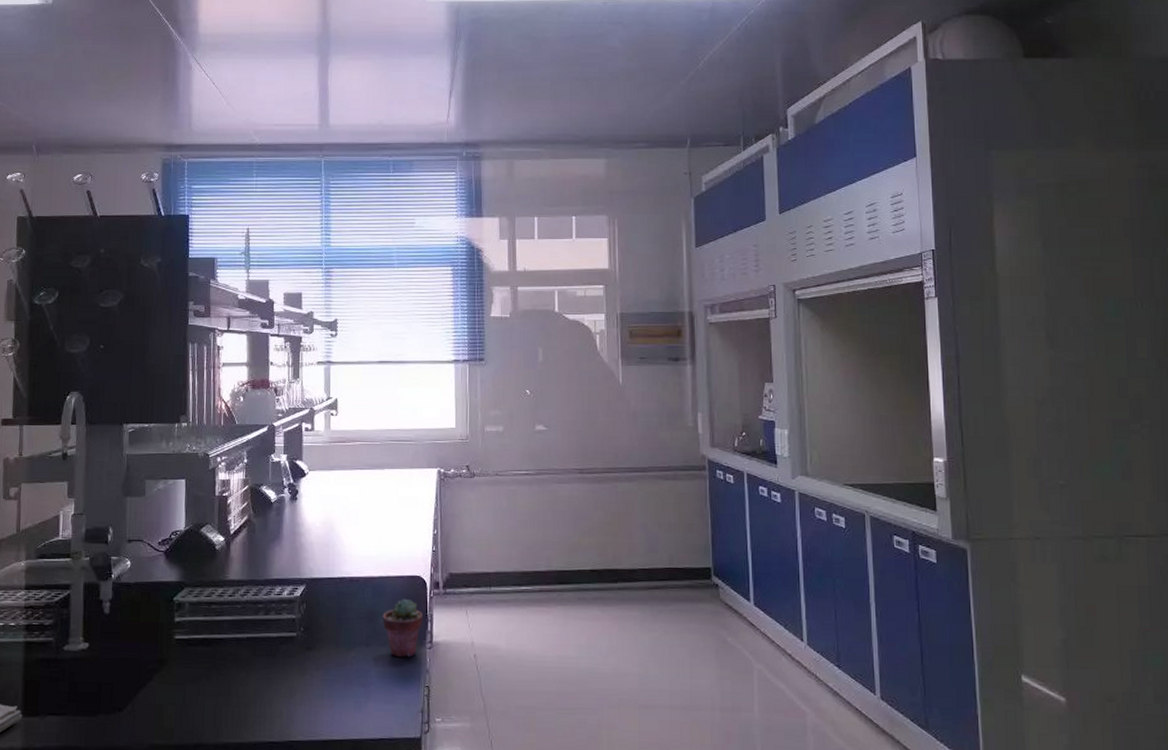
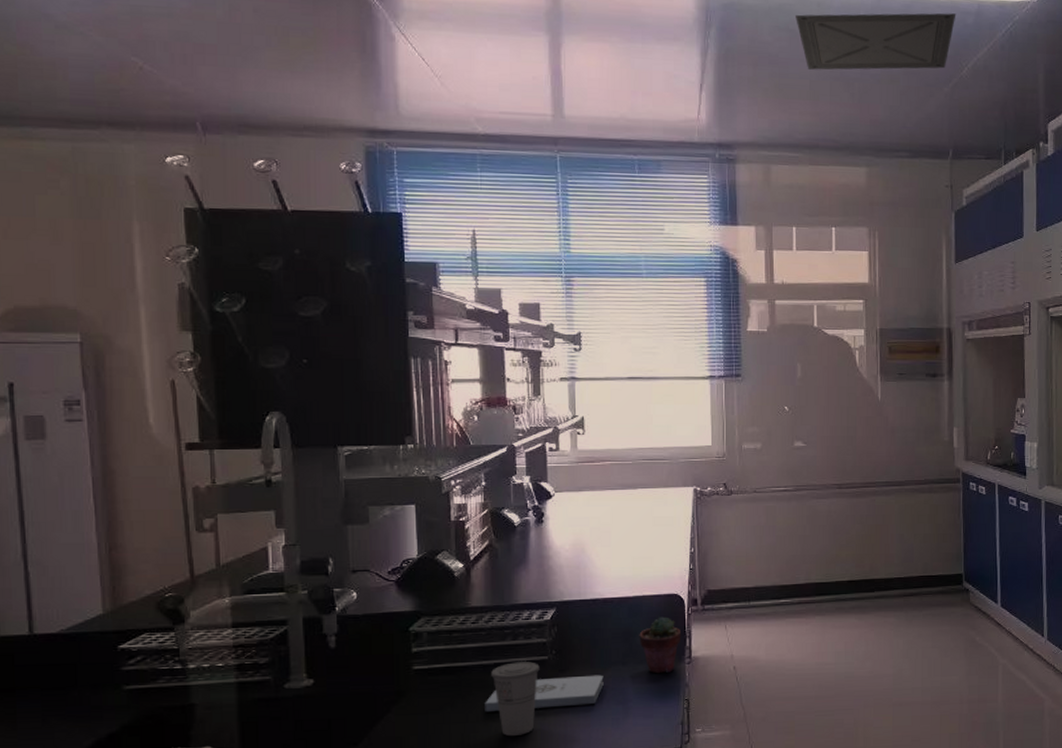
notepad: none [236,654,348,687] -> present [485,675,604,713]
cup: none [244,637,289,712] -> present [491,662,540,736]
ceiling vent: none [538,12,691,72] -> present [796,13,956,70]

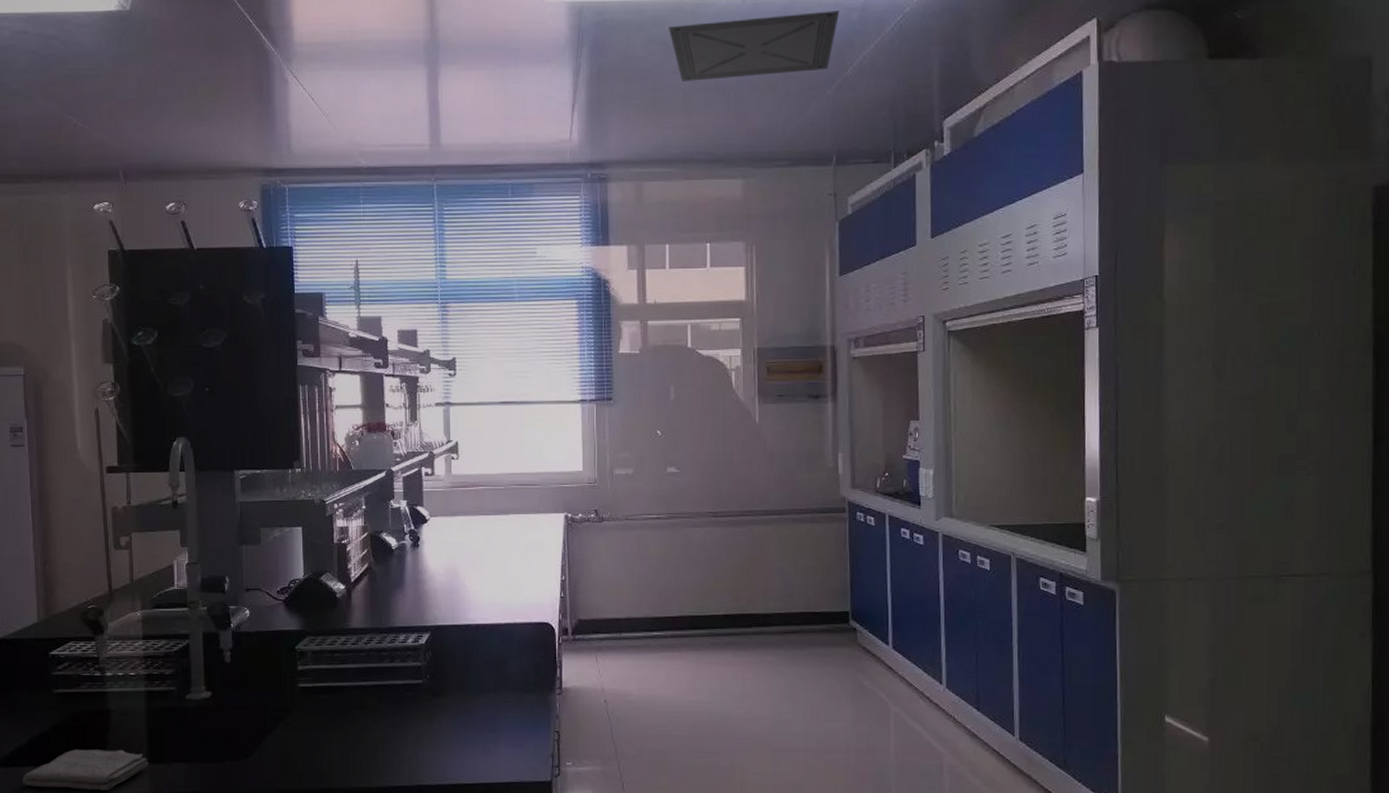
notepad: present [485,675,604,713] -> none [363,701,476,733]
cup: present [491,662,540,736] -> none [369,684,415,758]
potted succulent: present [639,617,682,674] -> none [510,645,552,704]

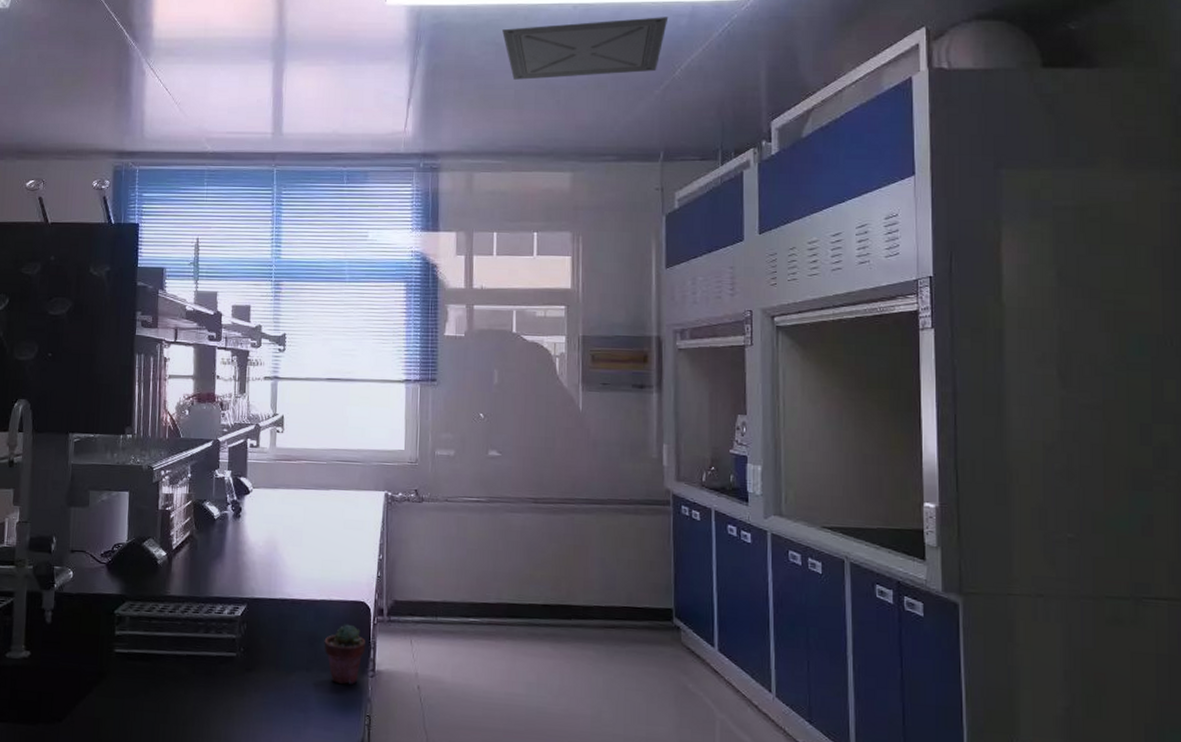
potted succulent: none [510,645,552,704] -> present [324,624,366,685]

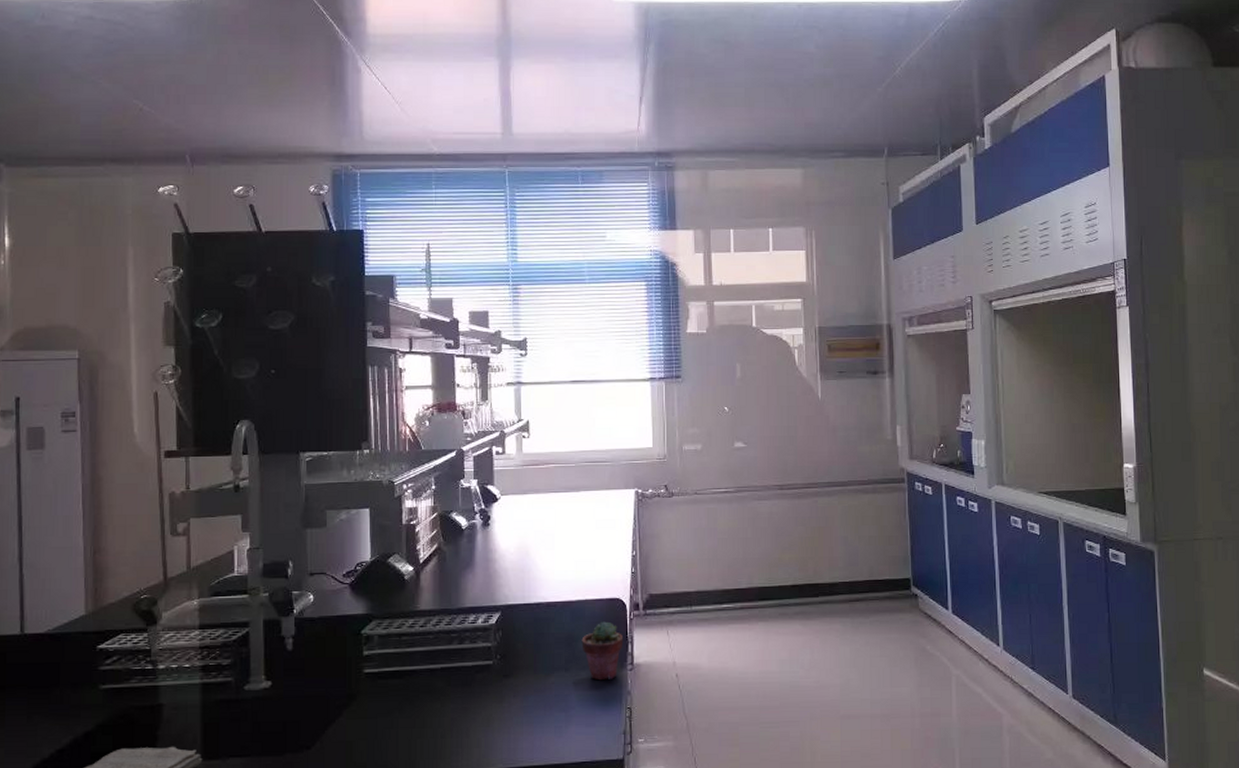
ceiling vent: present [502,17,669,80] -> none [730,16,888,78]

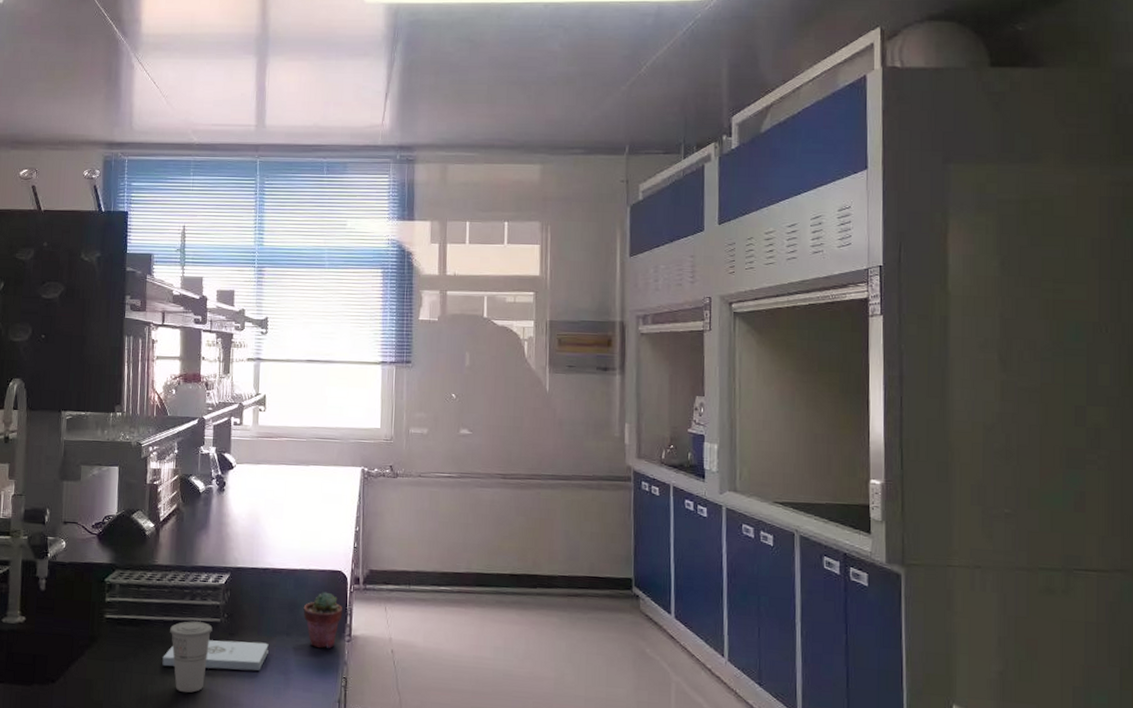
notepad: none [431,681,547,718] -> present [162,640,269,671]
cup: none [438,666,485,742] -> present [170,621,213,693]

